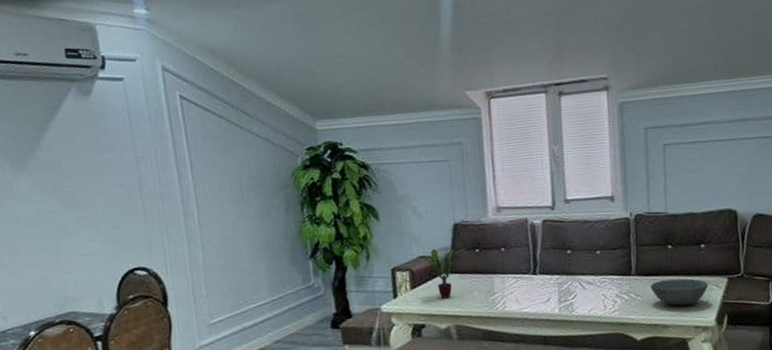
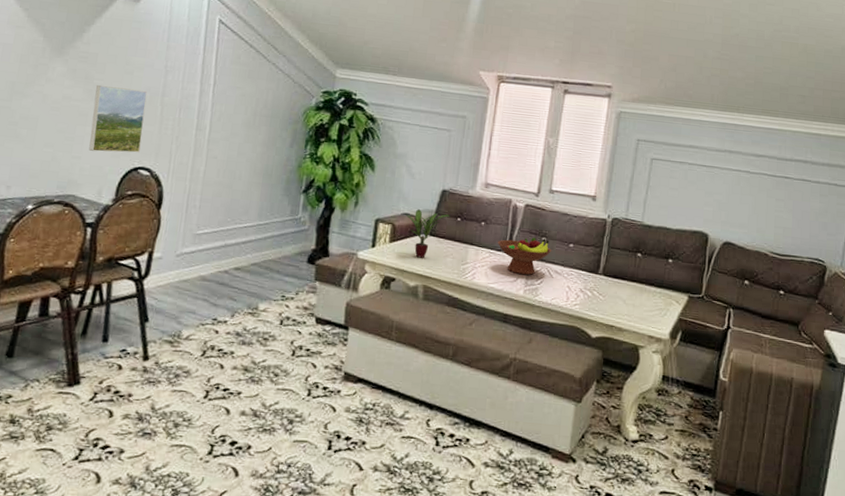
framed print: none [68,187,131,262] -> present [89,84,148,153]
fruit bowl: none [521,251,580,293] -> present [497,237,552,275]
bowl: present [650,278,709,306] -> none [614,285,669,315]

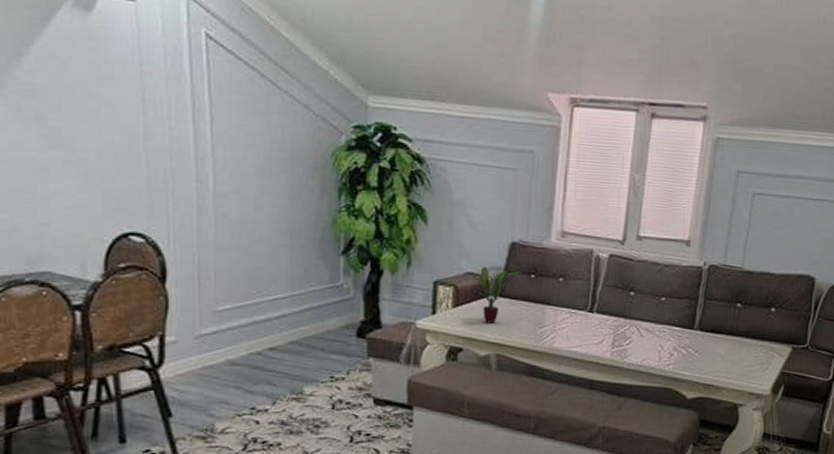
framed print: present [89,84,148,153] -> none [54,127,127,216]
fruit bowl: present [497,237,552,275] -> none [578,292,642,335]

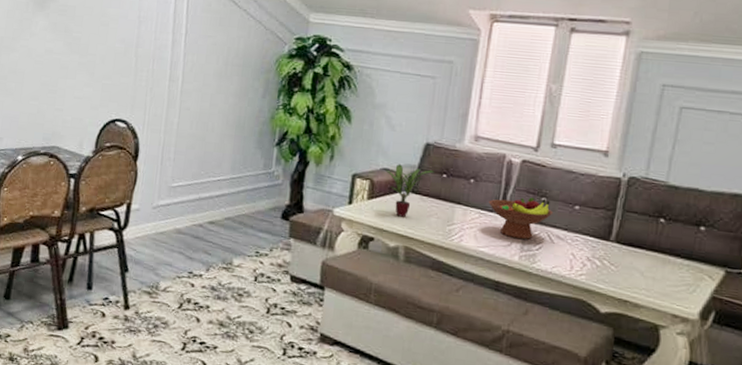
fruit bowl: none [578,292,642,335] -> present [488,197,554,239]

